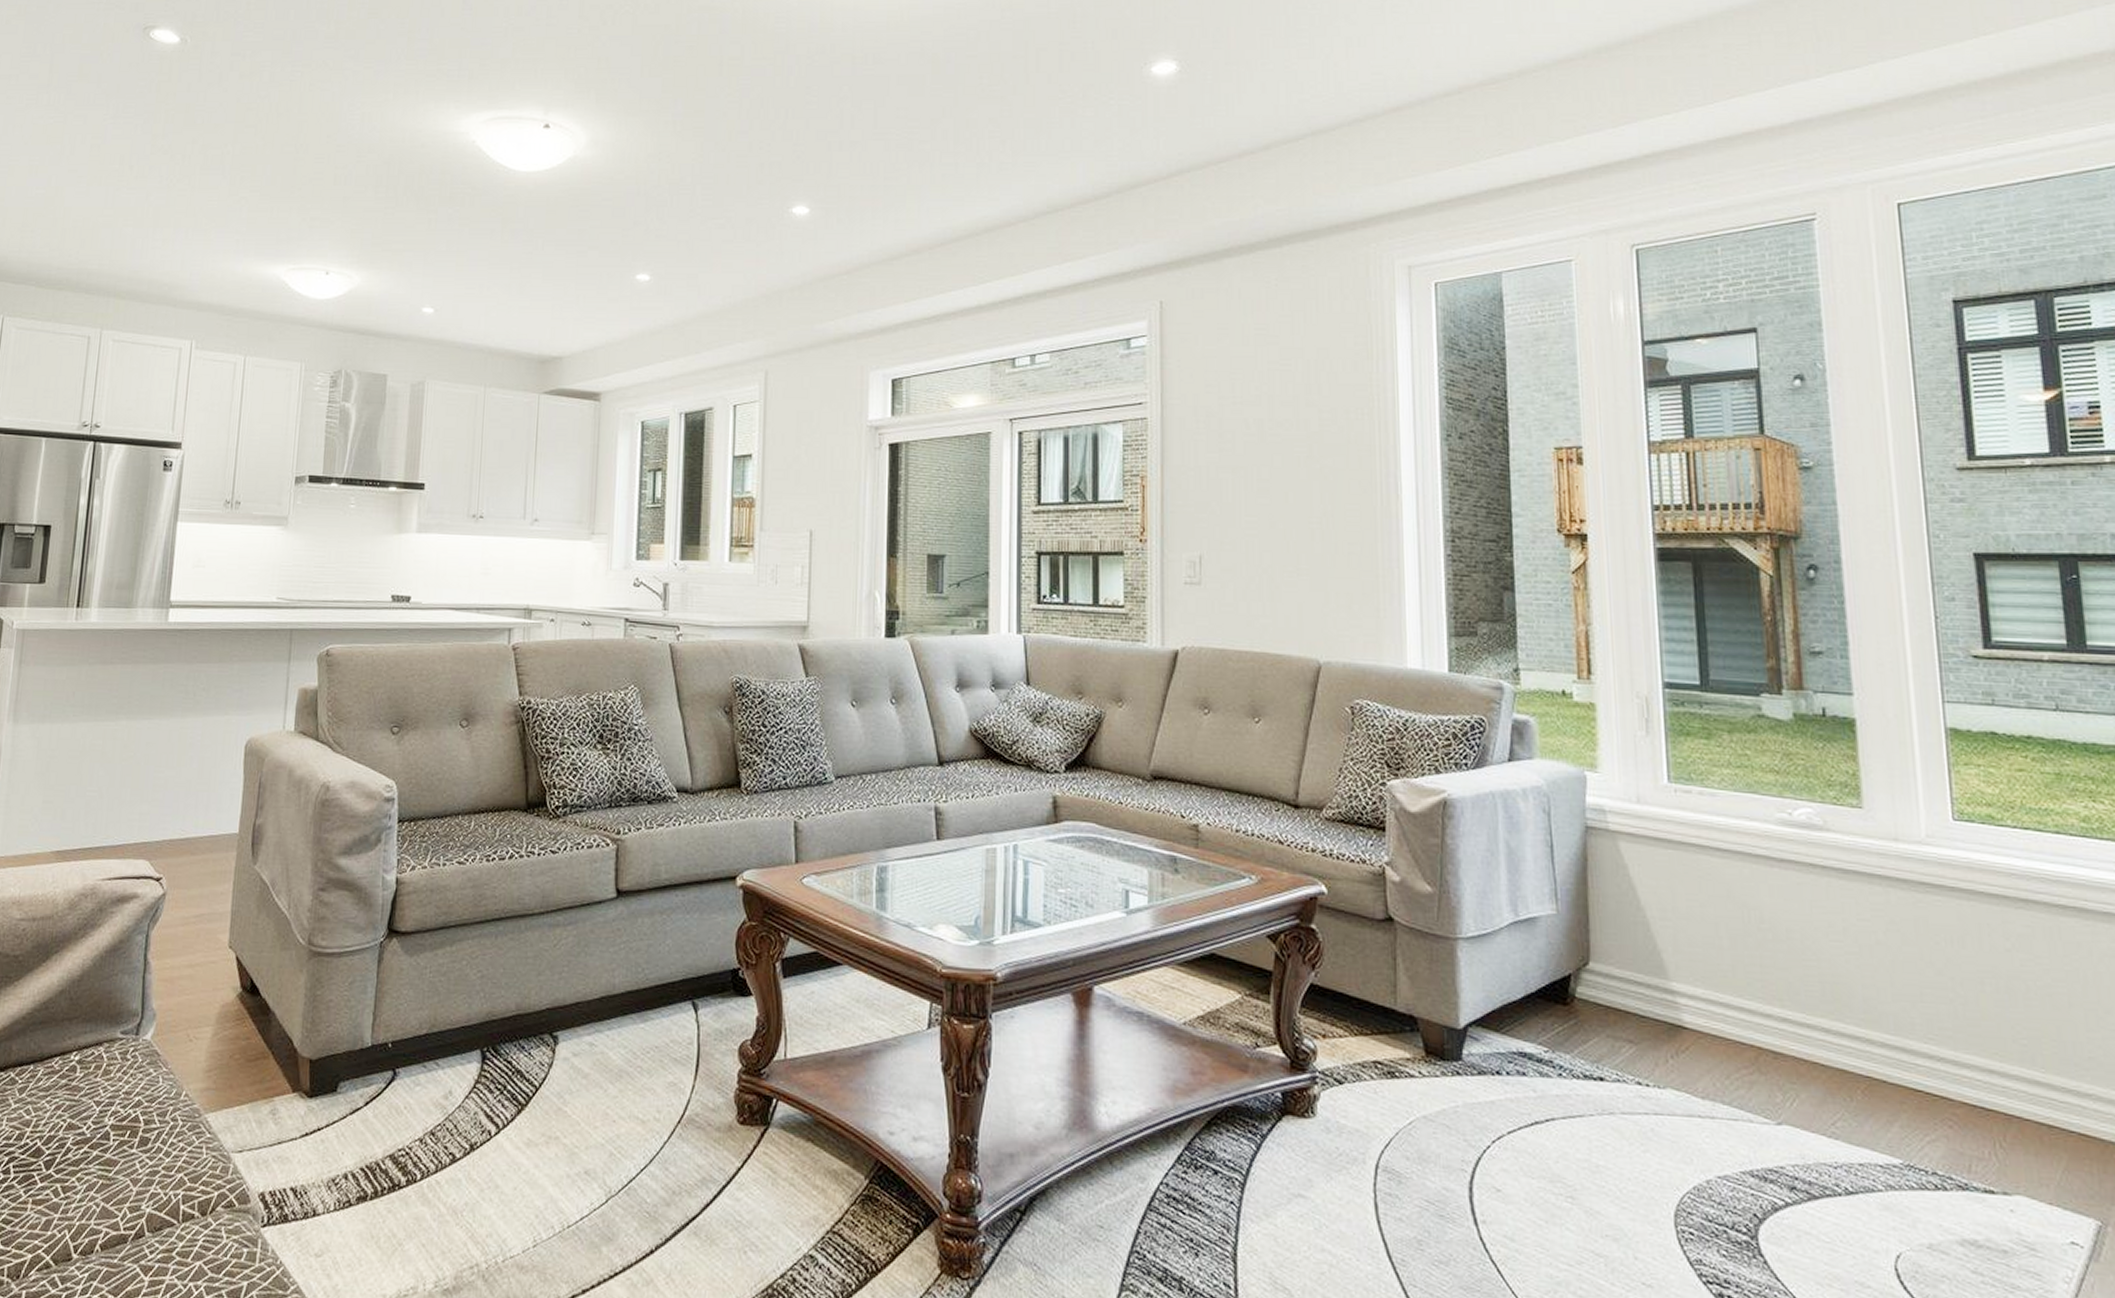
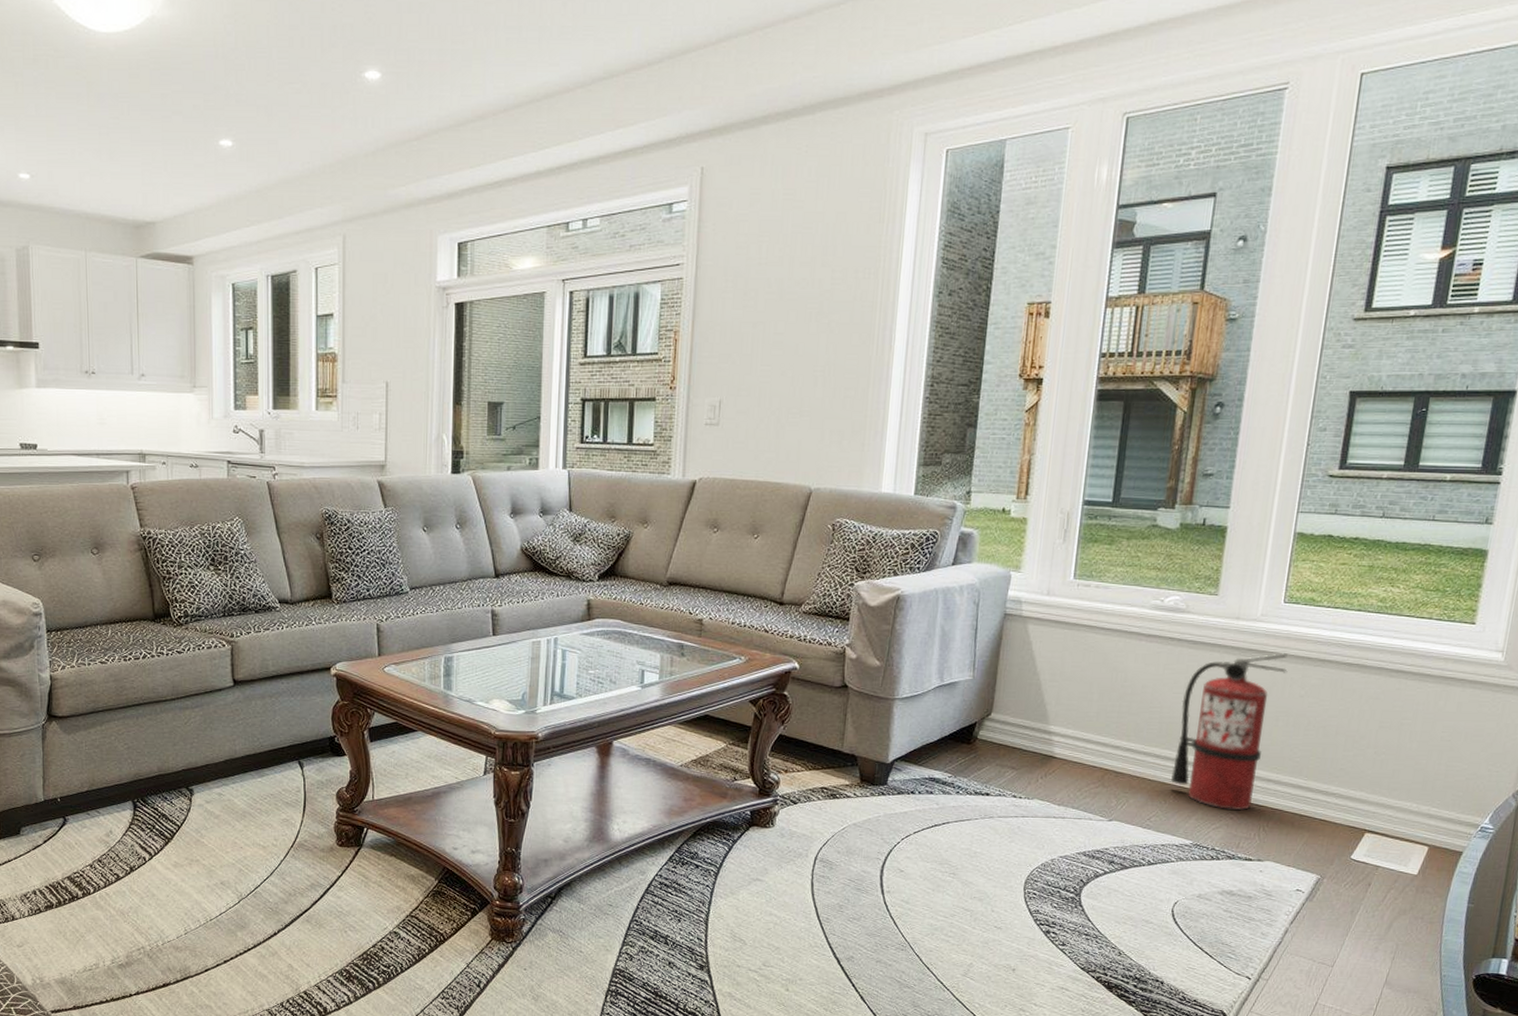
fire extinguisher: none [1844,887,1981,1117] -> present [1171,652,1288,811]

